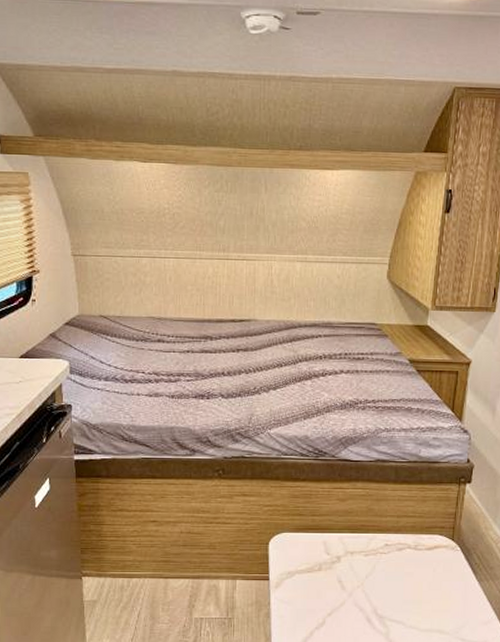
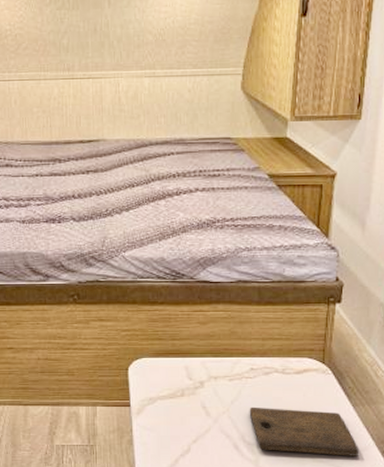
cutting board: none [382,581,483,629] -> present [249,407,360,456]

